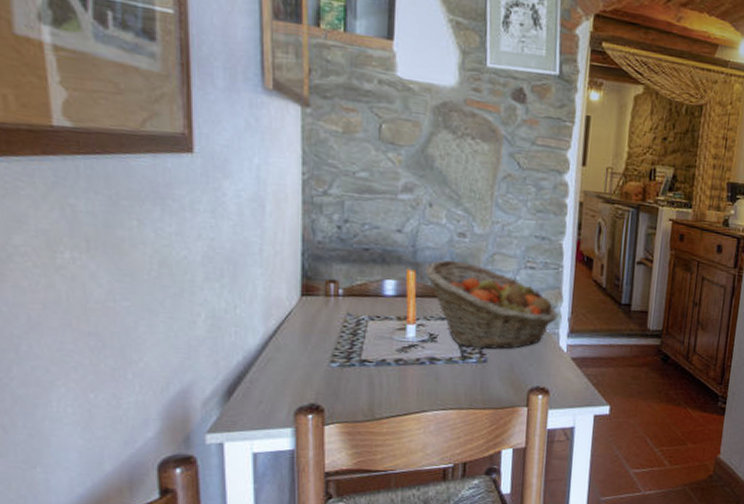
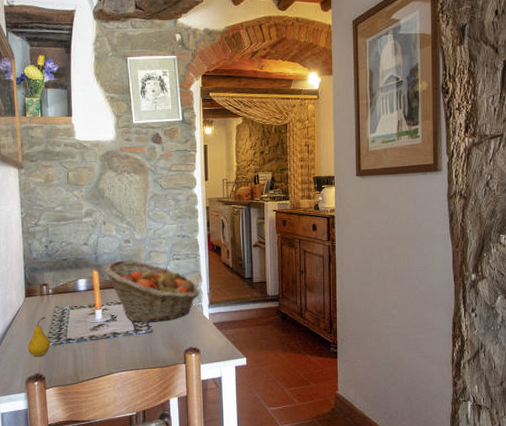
fruit: none [299,326,335,381] -> present [27,316,50,357]

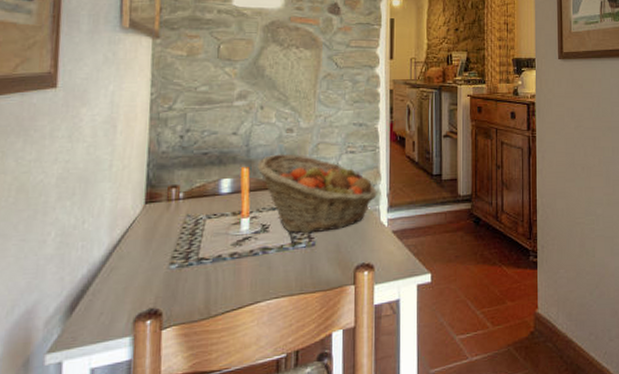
fruit: present [27,316,50,357] -> none [140,229,175,285]

